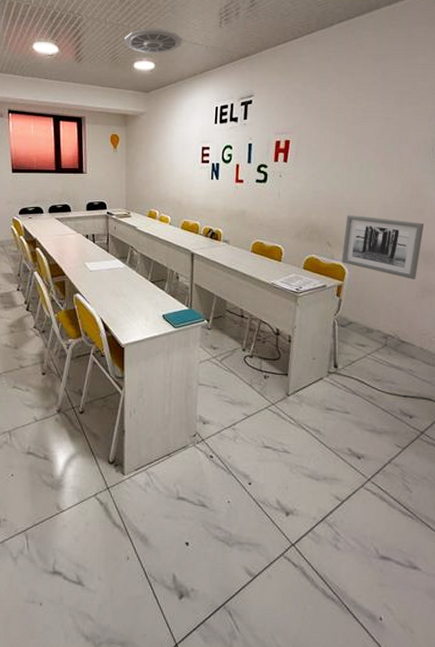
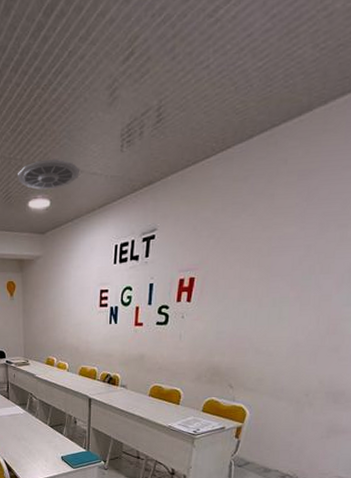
wall art: present [341,214,425,279] -> none [243,355,339,420]

